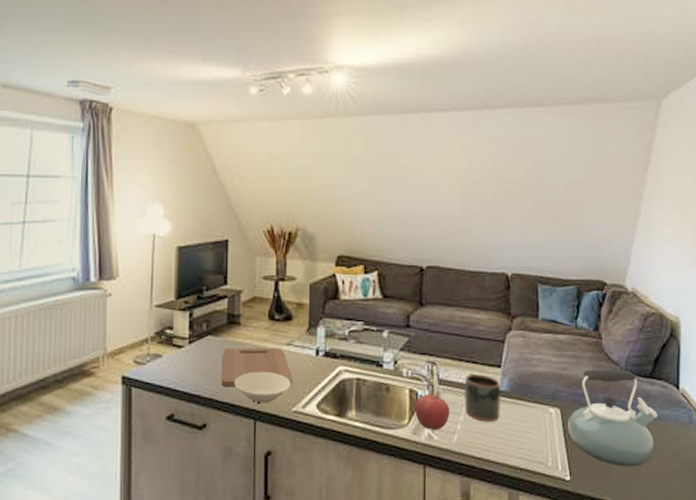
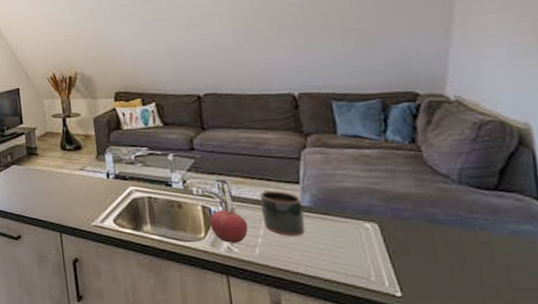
cutting board: present [221,347,293,387] -> none [26,172,89,206]
bowl: present [234,371,291,404] -> none [39,192,88,219]
kettle: present [568,369,659,467] -> none [389,182,516,286]

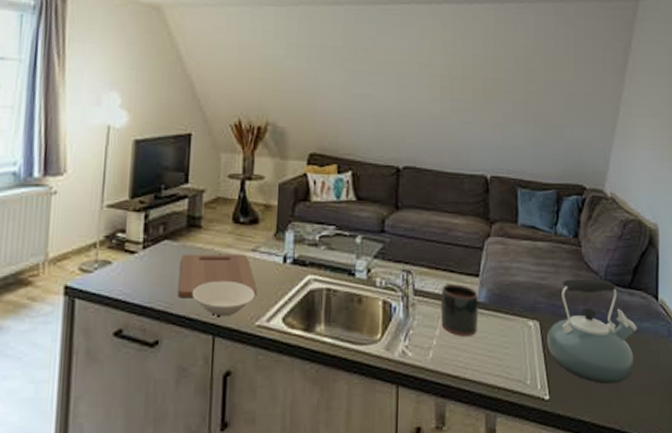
cutting board: none [26,172,89,206] -> present [177,253,257,298]
bowl: none [39,192,88,219] -> present [191,280,255,317]
fruit: present [209,210,249,243] -> none [388,306,426,346]
kettle: none [389,182,516,286] -> present [547,278,638,384]

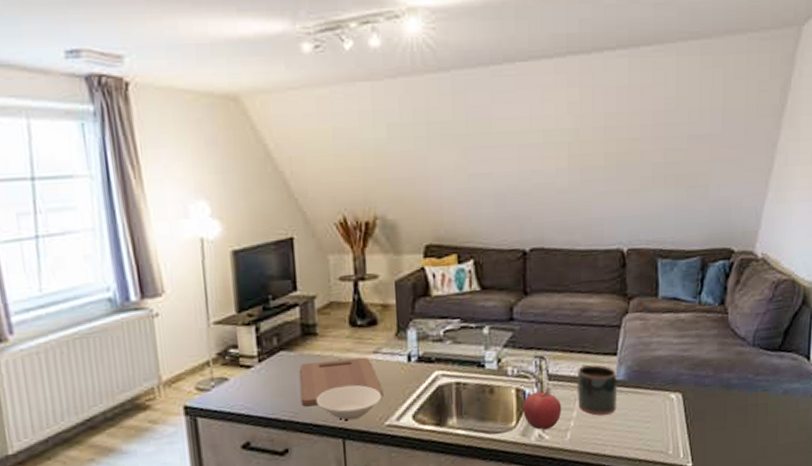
fruit: none [388,306,426,346] -> present [522,391,562,430]
kettle: present [547,278,638,384] -> none [690,345,787,447]

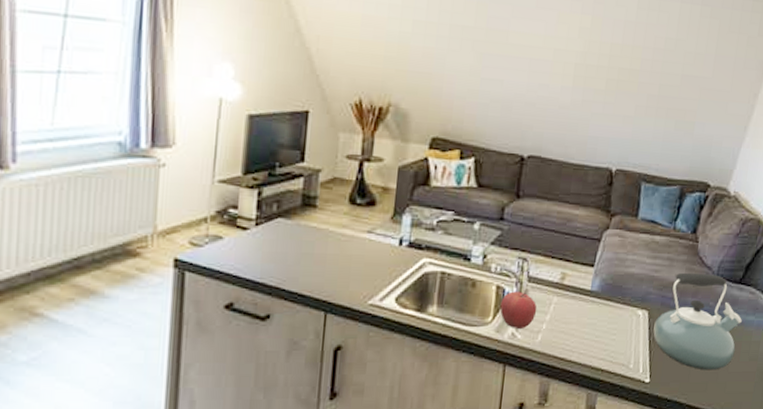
cutting board: present [299,357,383,407] -> none [290,232,371,276]
bowl: present [315,384,382,421] -> none [304,259,370,295]
mug: present [576,364,618,415] -> none [552,273,592,322]
kettle: none [690,345,787,447] -> present [653,272,743,370]

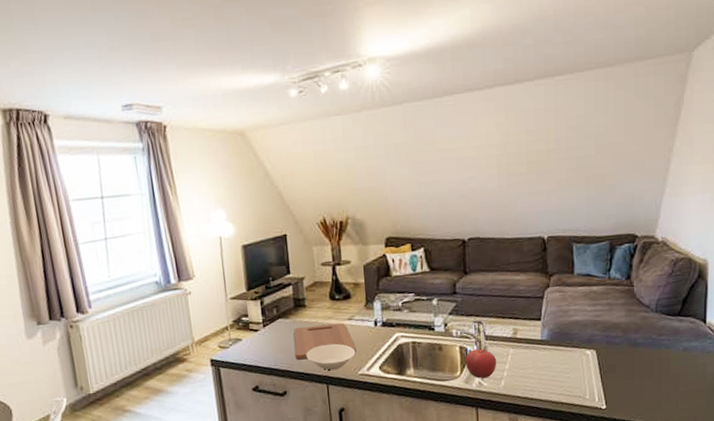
cutting board: none [290,232,371,276] -> present [293,322,357,360]
bowl: none [304,259,370,295] -> present [306,343,356,371]
kettle: present [653,272,743,370] -> none [603,311,687,393]

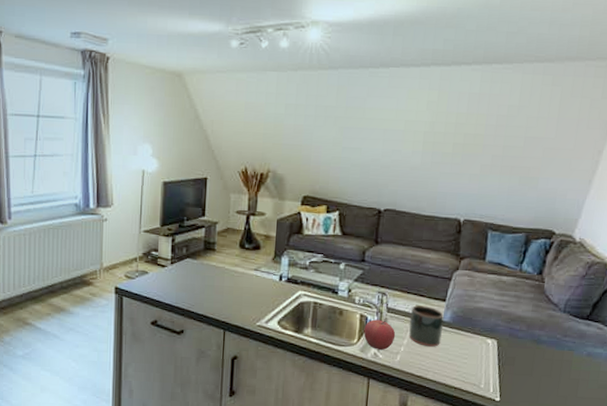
cutting board: present [293,322,357,360] -> none [197,269,258,304]
bowl: present [306,343,356,371] -> none [208,290,257,317]
mug: none [508,328,542,367] -> present [409,305,444,347]

